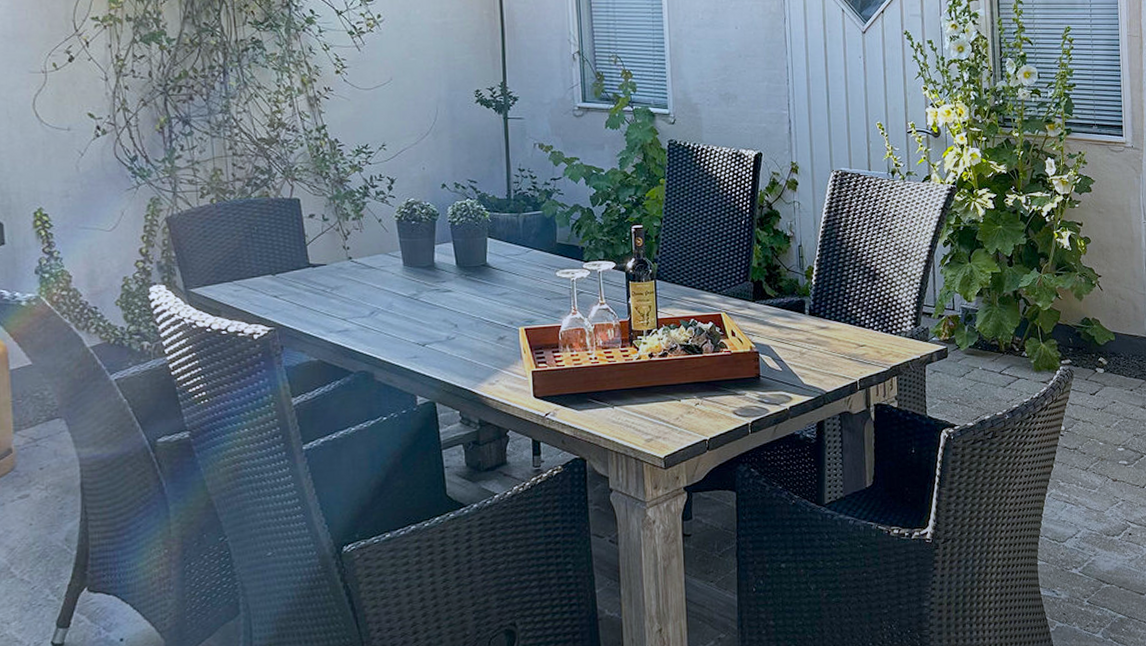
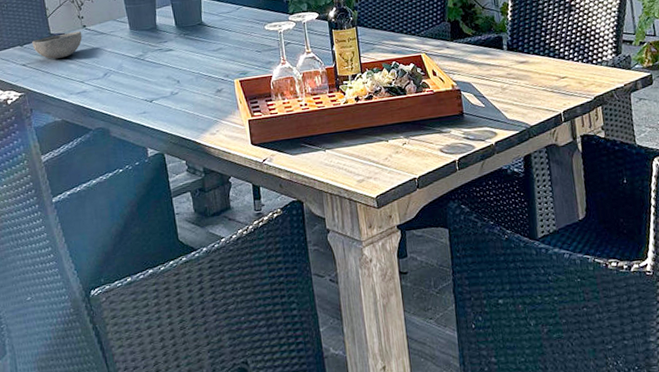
bowl: none [286,263,347,292] -> present [32,31,83,59]

